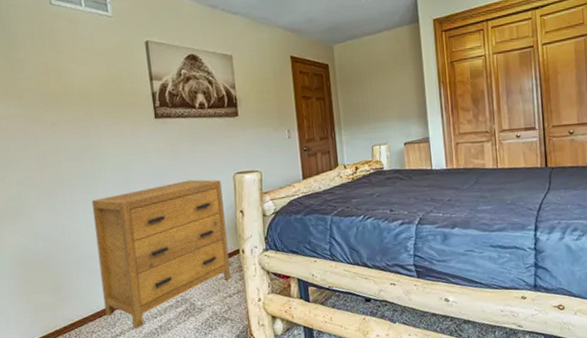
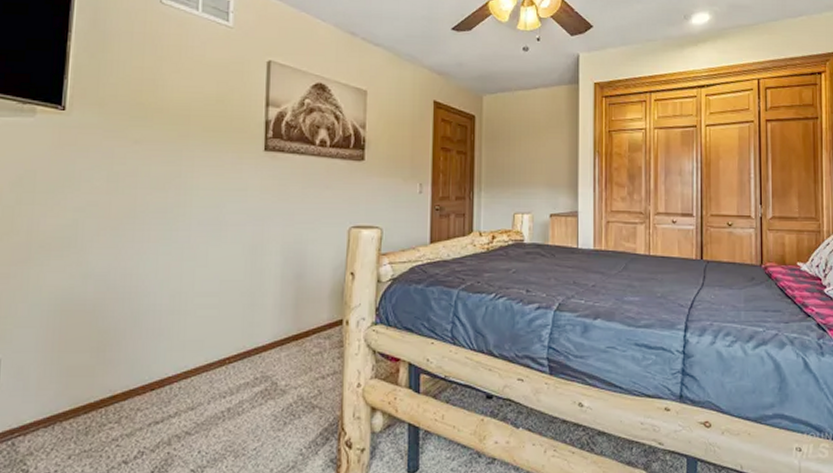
dresser: present [91,179,232,329] -> none [160,228,332,410]

